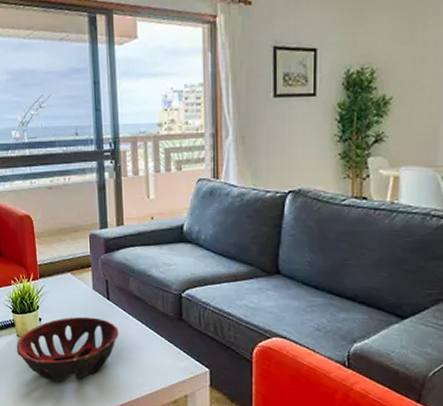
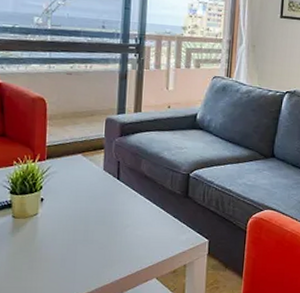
decorative bowl: present [16,316,119,383] -> none [10,196,126,262]

